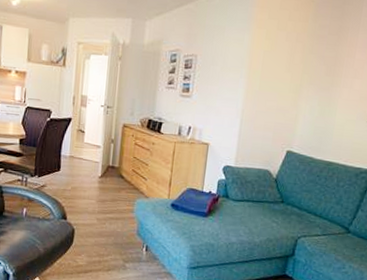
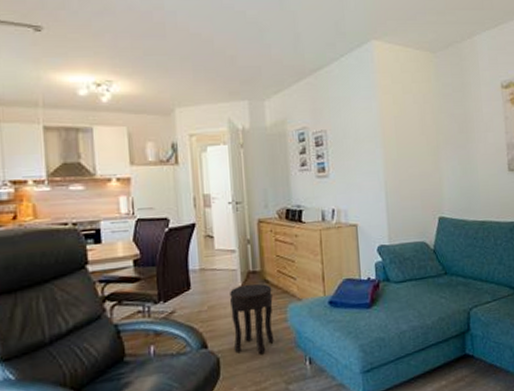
side table: none [87,175,125,235] -> present [230,283,274,355]

